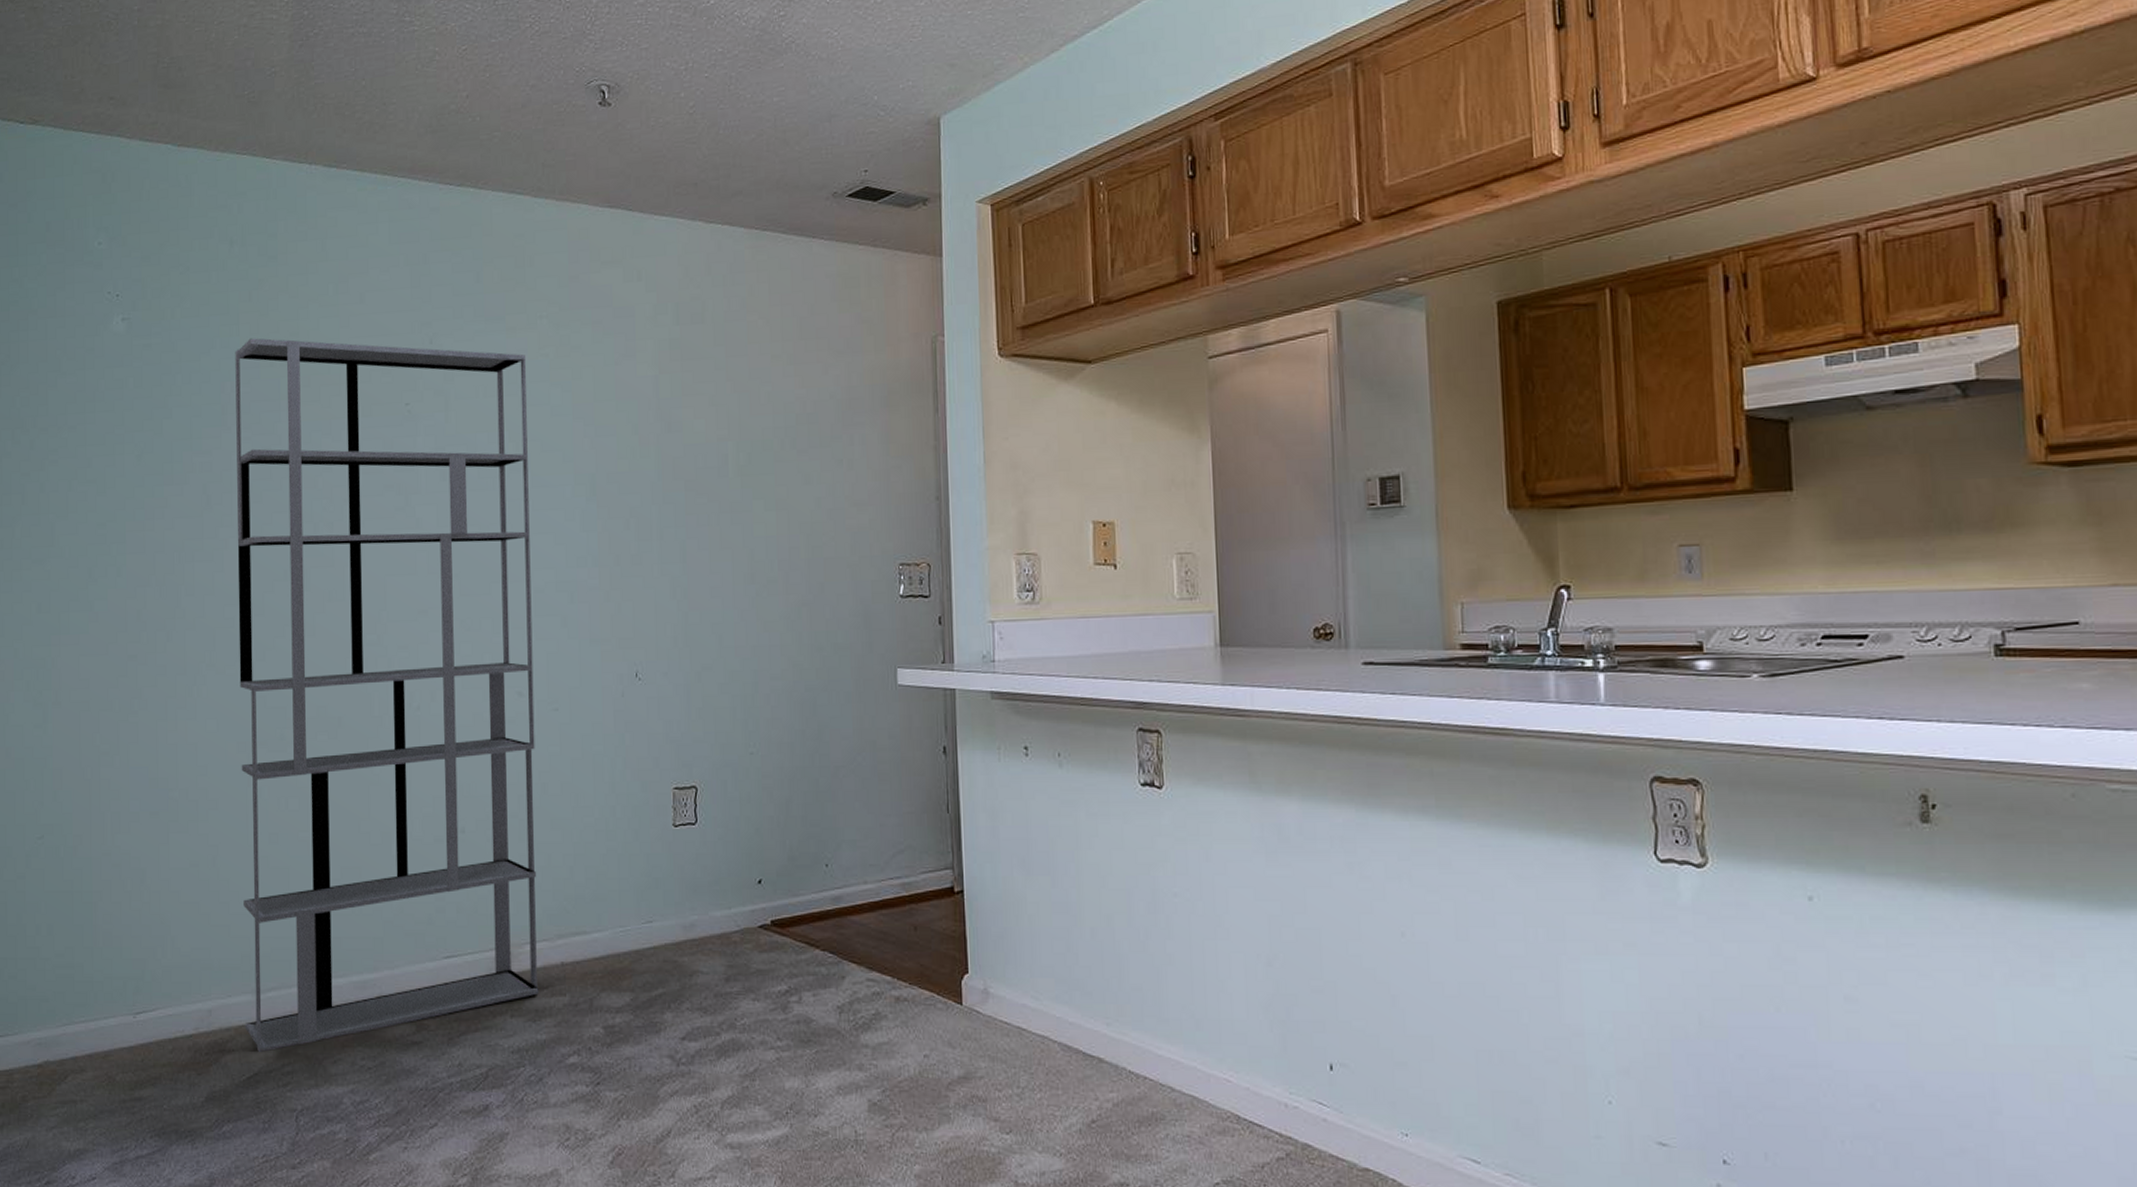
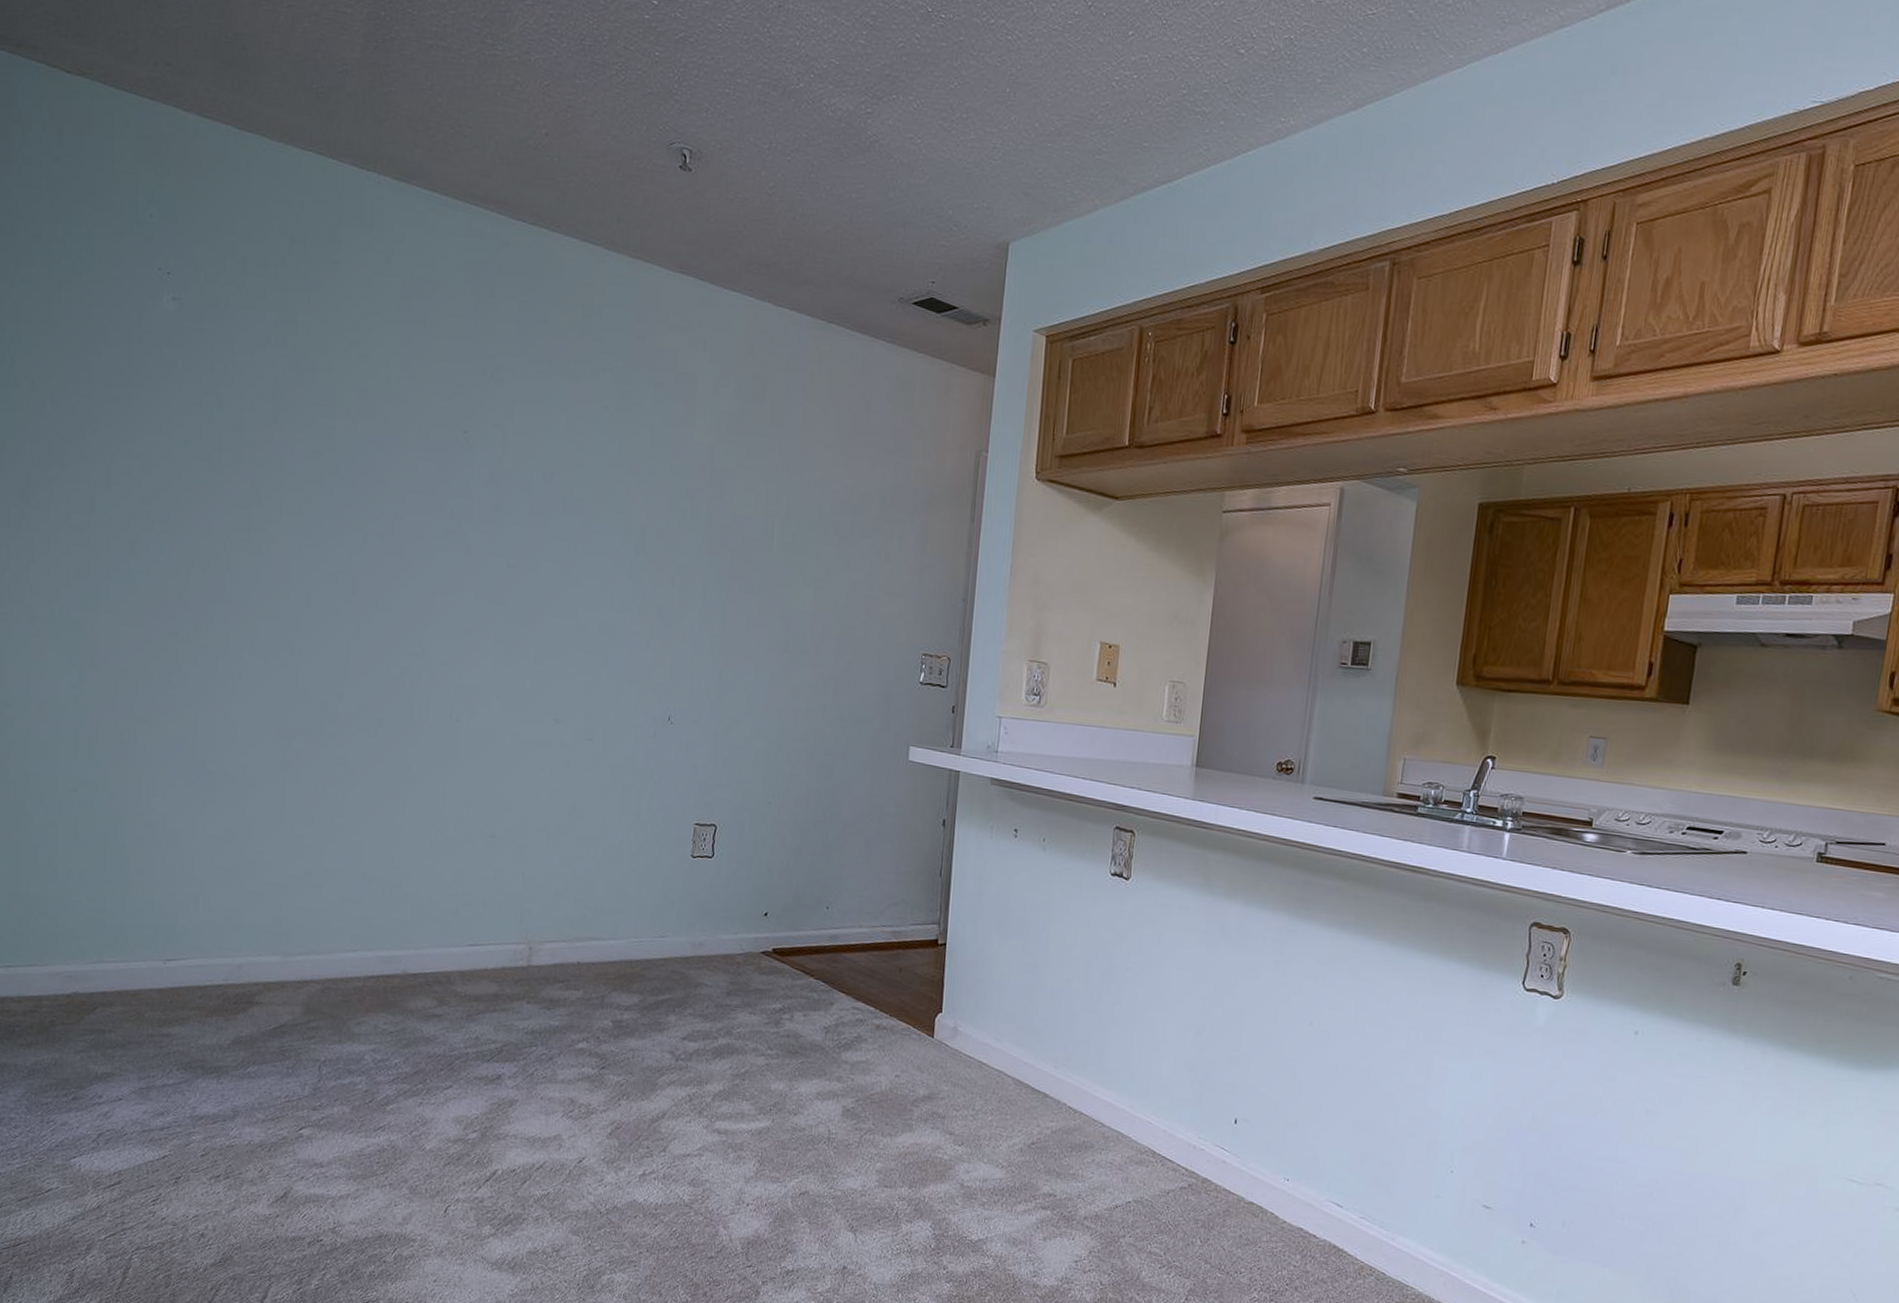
shelving unit: present [235,338,539,1052] -> none [273,340,587,1007]

